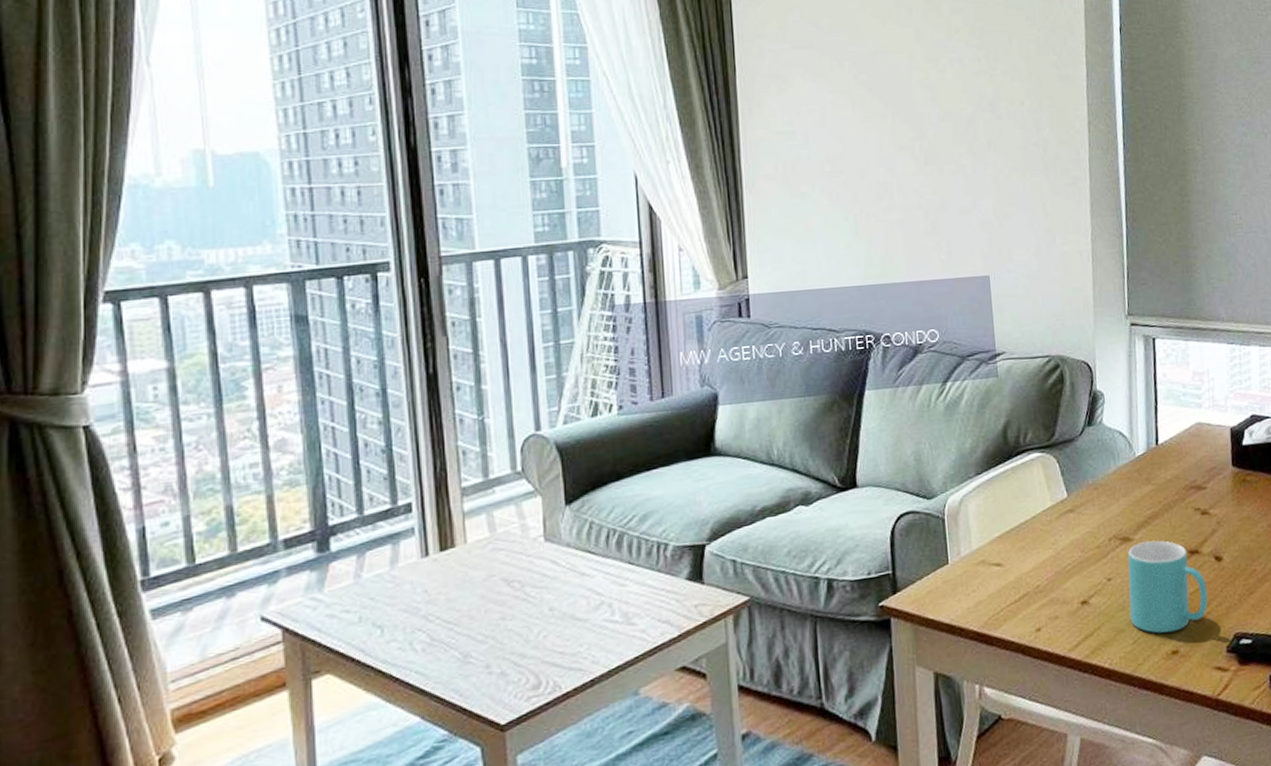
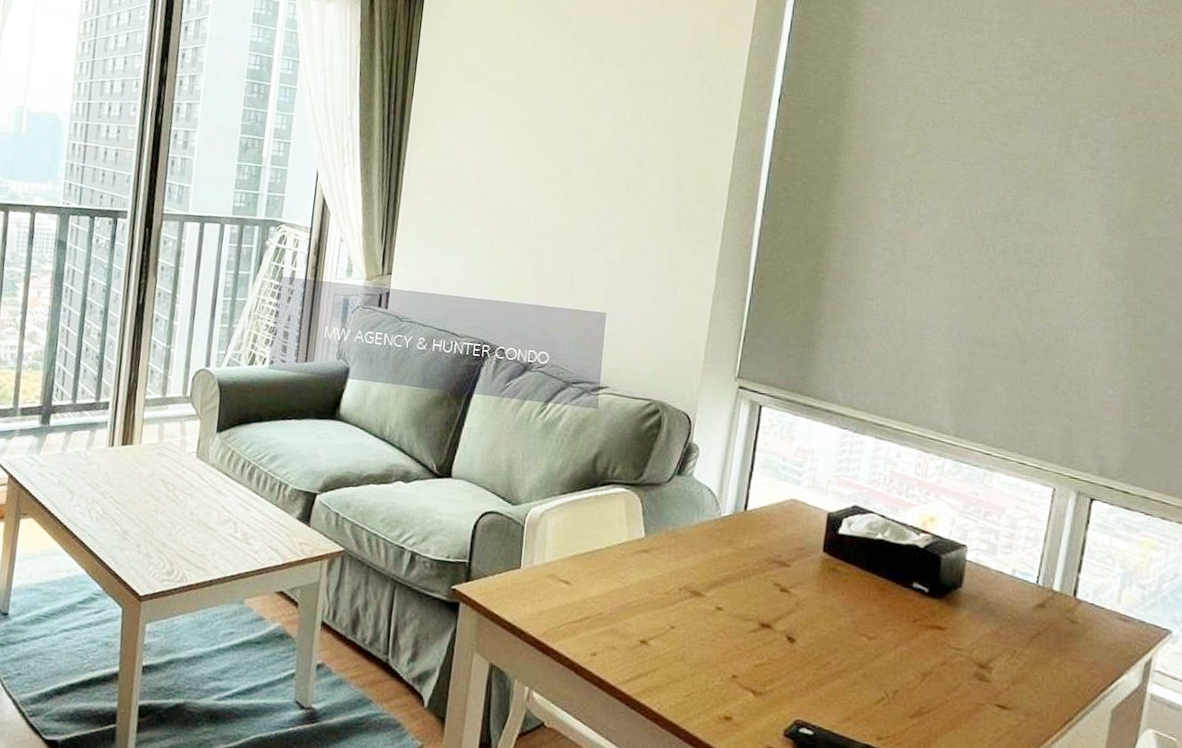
mug: present [1127,540,1209,634] -> none [687,600,774,698]

